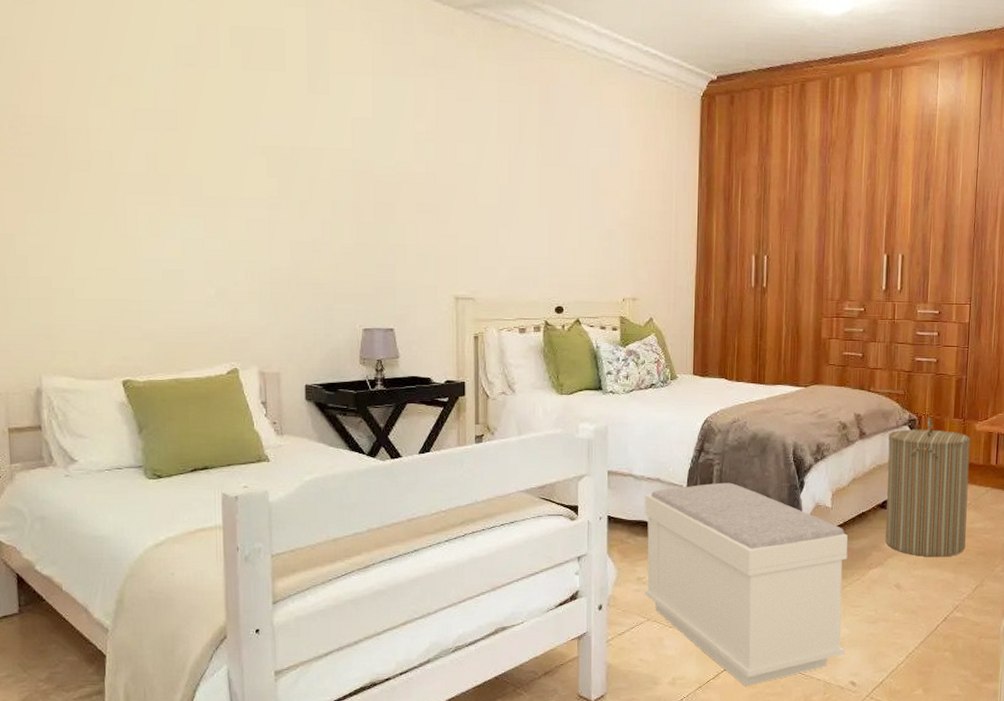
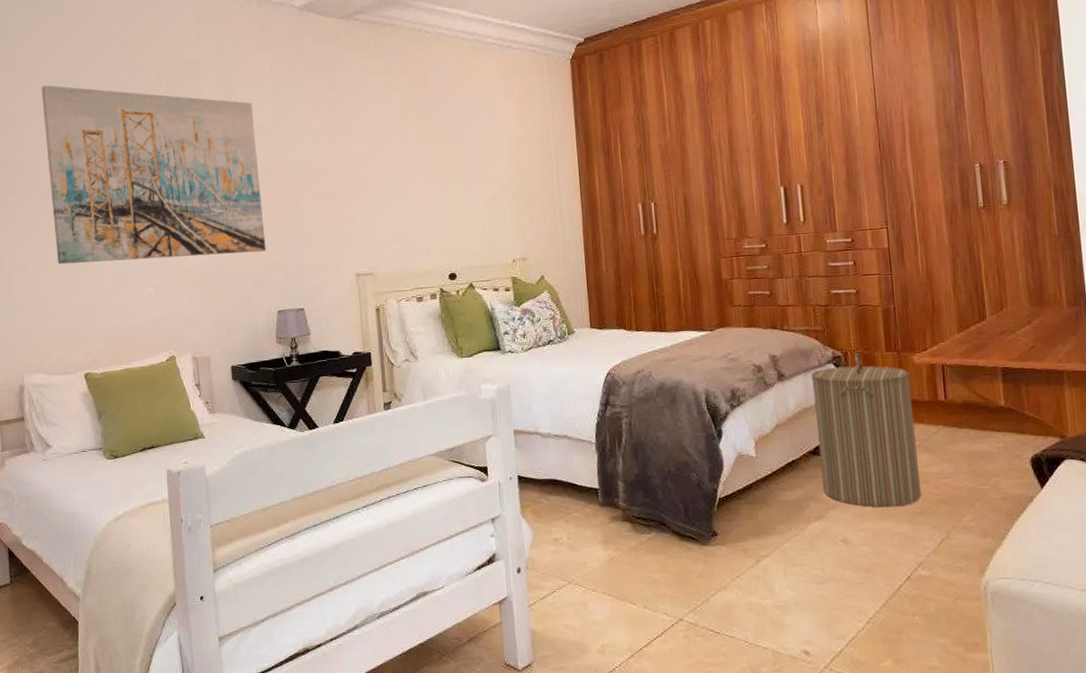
wall art: none [74,28,354,262] -> present [41,85,266,265]
bench: present [644,482,848,686] -> none [553,435,793,655]

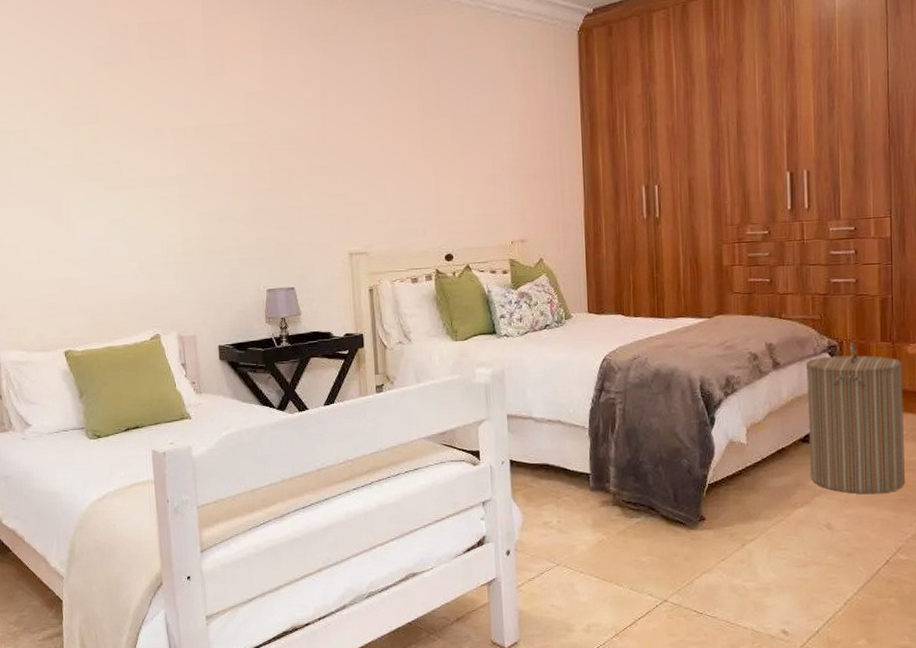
wall art: present [41,85,266,265] -> none [11,42,255,237]

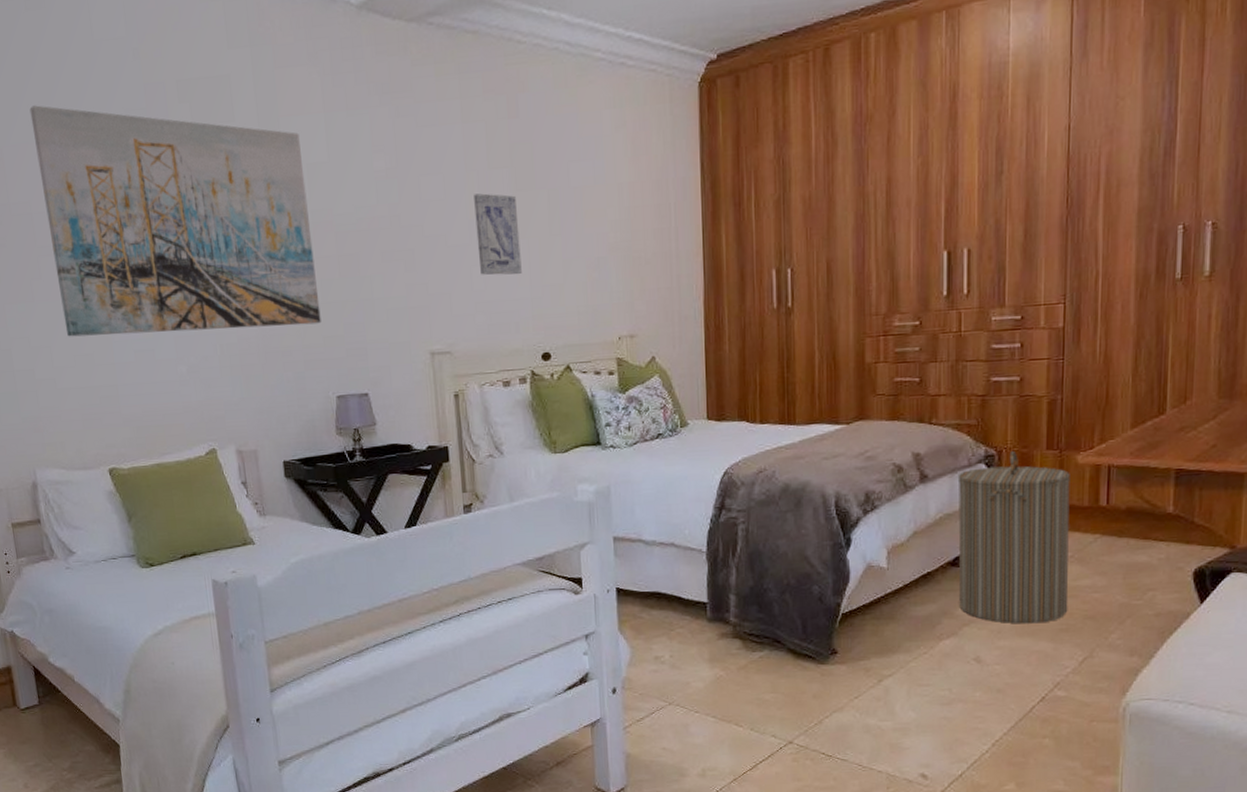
wall art: none [11,42,255,237] -> present [29,105,321,337]
wall art: none [388,119,429,188] -> present [474,193,522,275]

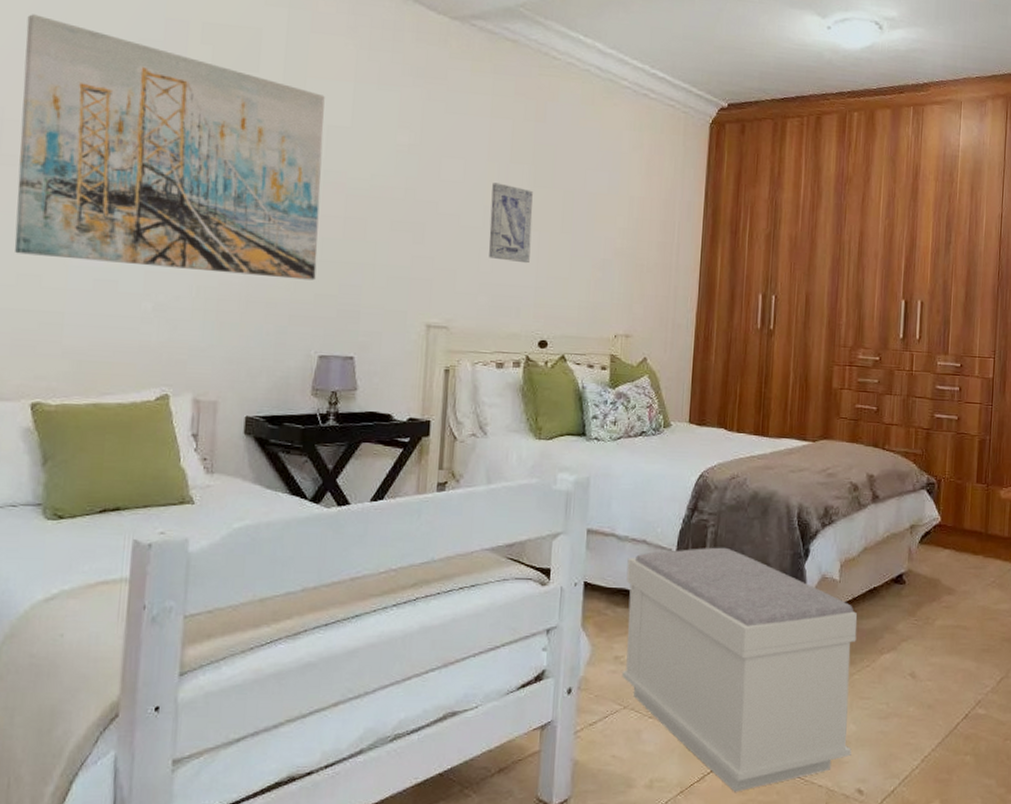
bench: none [657,543,912,779] -> present [621,547,858,792]
laundry hamper: present [957,450,1070,624] -> none [899,480,995,643]

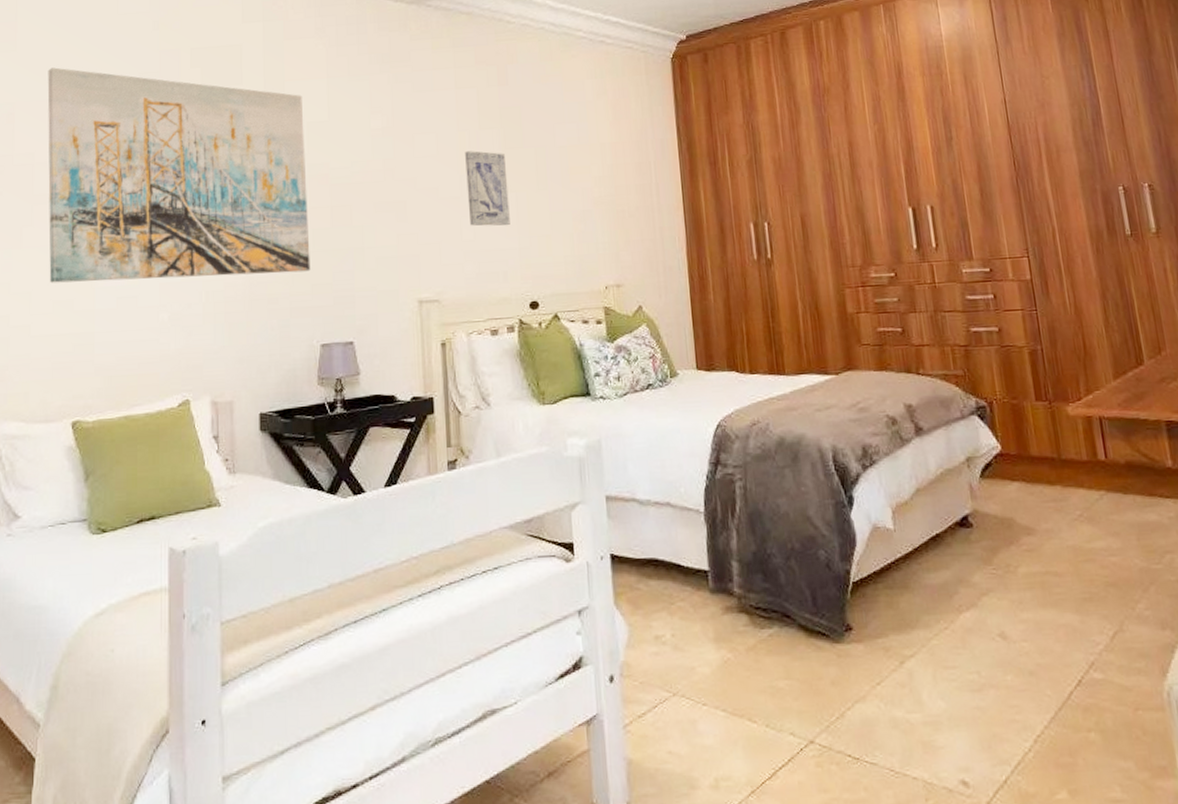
bench: present [621,547,858,792] -> none [653,502,946,790]

